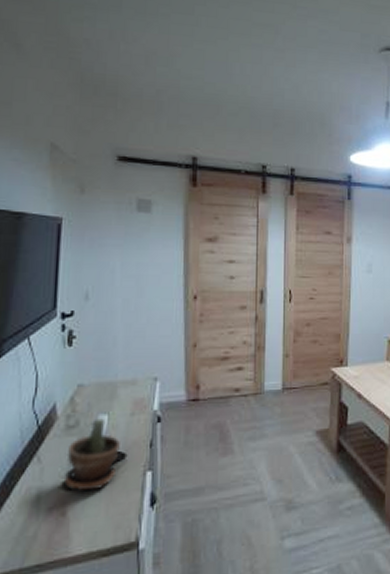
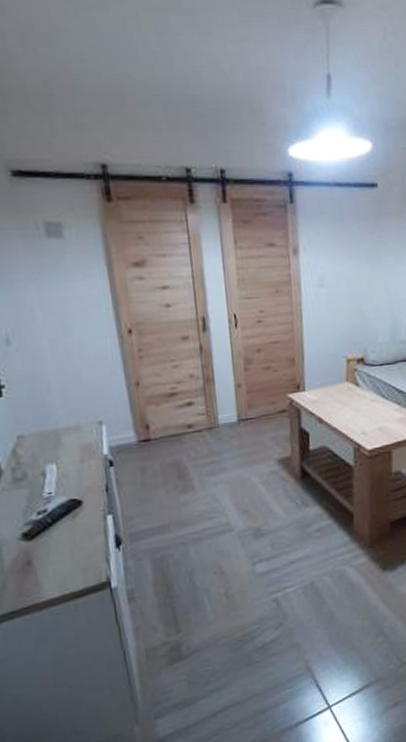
potted plant: present [65,418,120,491] -> none [20,468,75,540]

